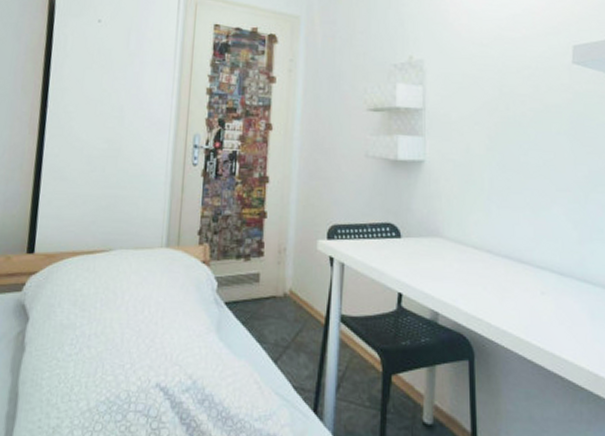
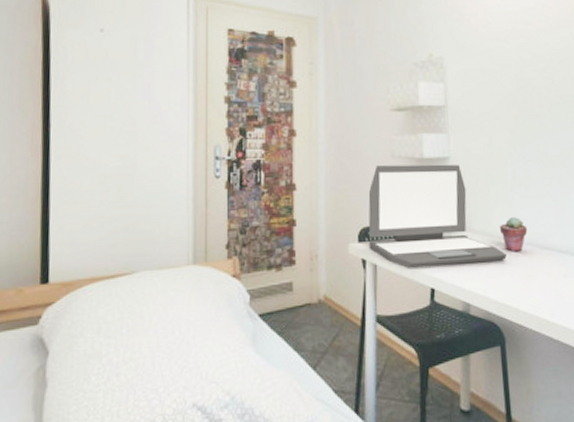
laptop: none [337,164,480,271] -> present [368,164,507,268]
potted succulent: none [473,226,504,264] -> present [499,216,528,252]

